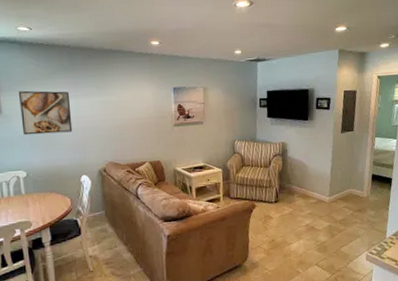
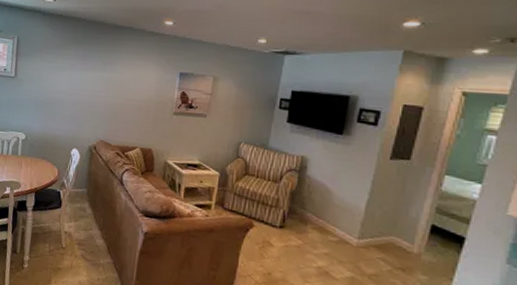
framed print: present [19,90,73,136] -> none [30,57,76,104]

